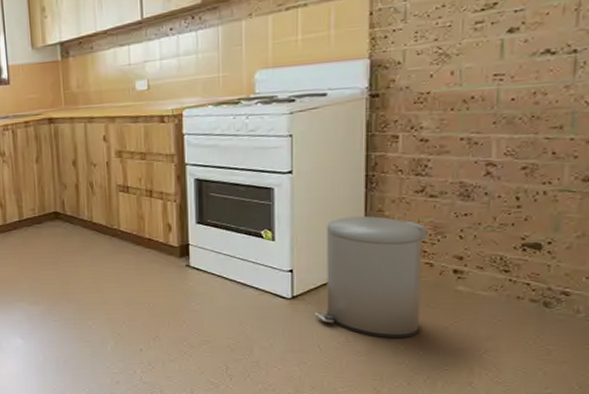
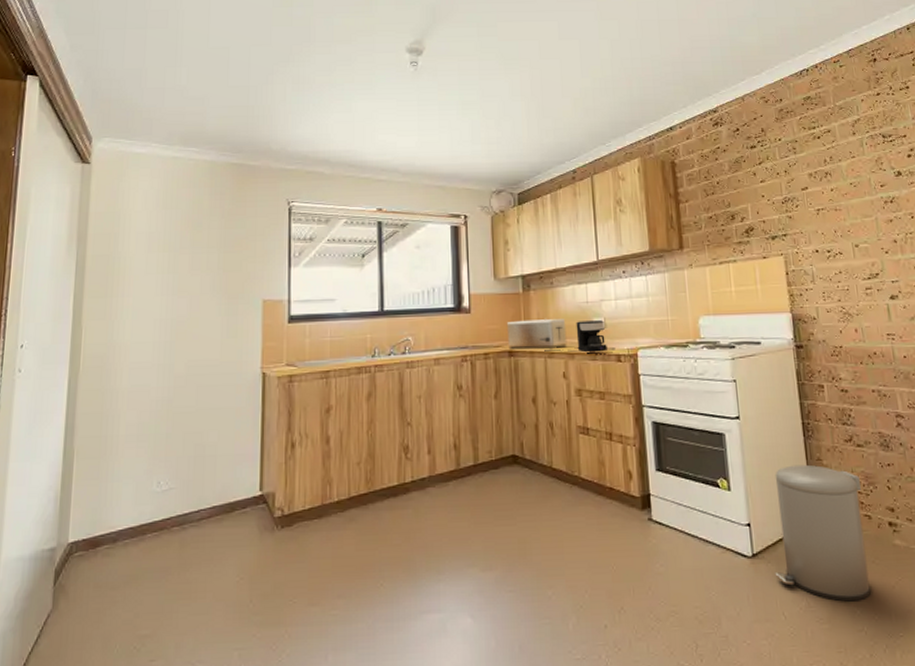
toaster: none [45,83,108,117] -> present [506,319,567,350]
coffee maker: none [102,82,159,116] -> present [562,320,615,353]

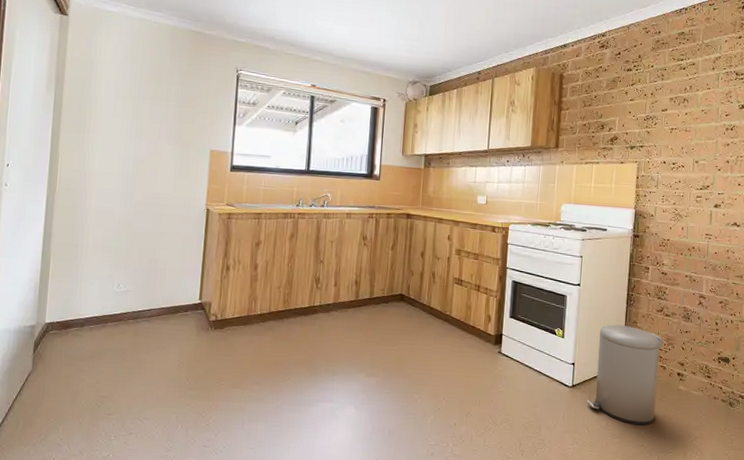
toaster: present [506,319,567,350] -> none [407,190,456,217]
coffee maker: present [562,320,615,353] -> none [450,196,492,224]

